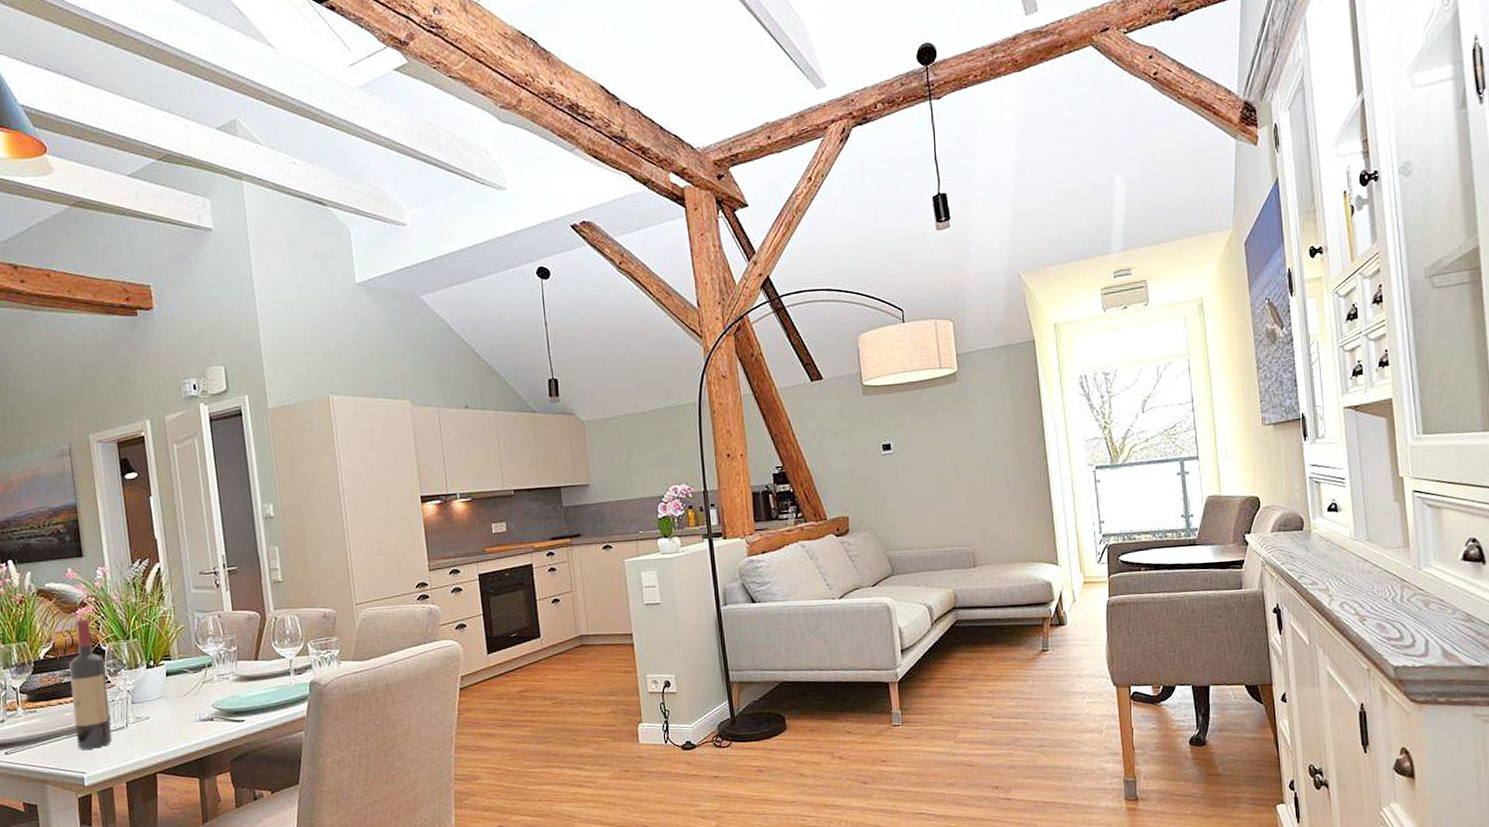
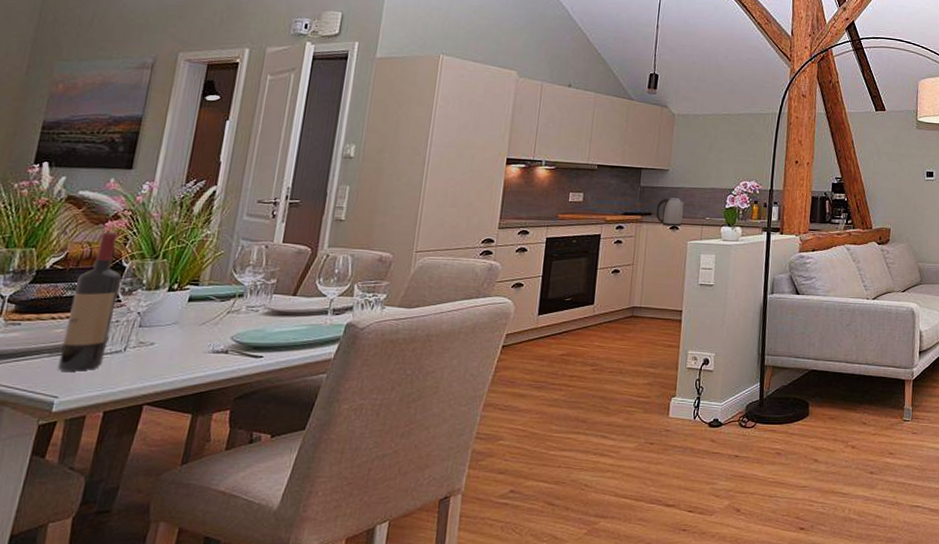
kettle: none [584,513,614,546] -> present [655,197,684,227]

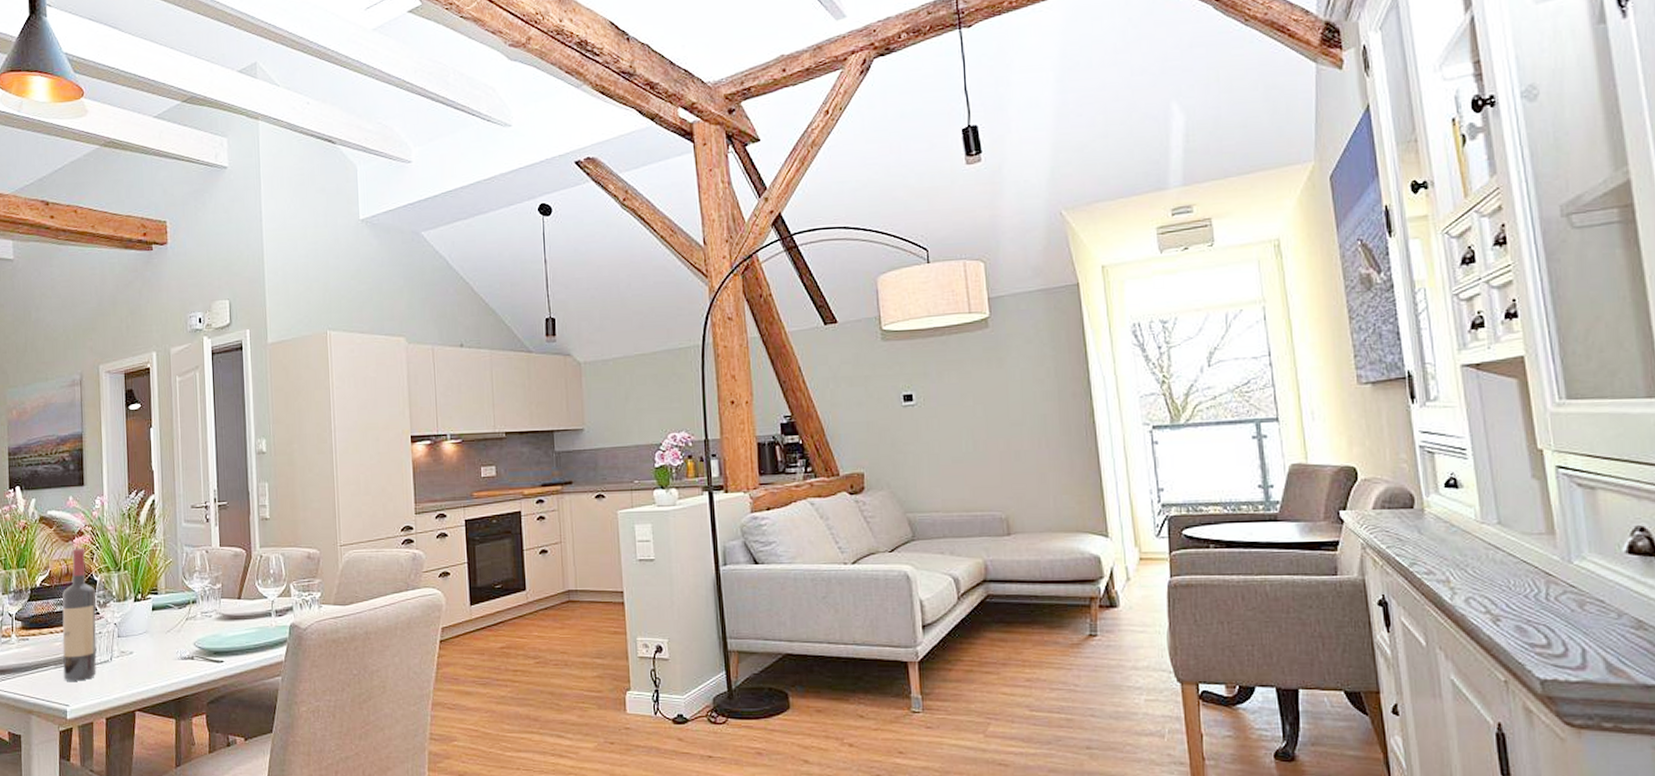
kettle: present [655,197,684,227] -> none [576,460,607,495]

